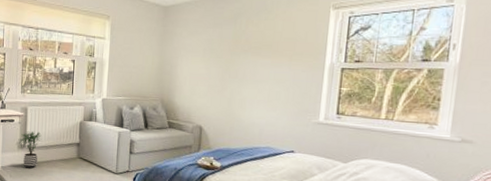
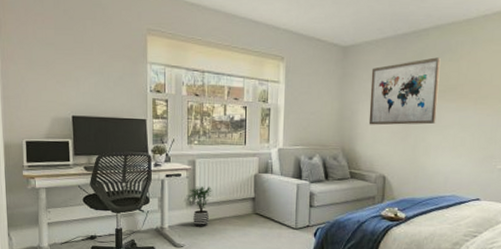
wall art: none [187,16,257,79] -> present [368,57,441,126]

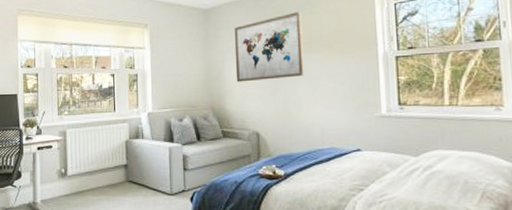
potted plant: present [186,185,212,227] -> none [58,156,84,199]

